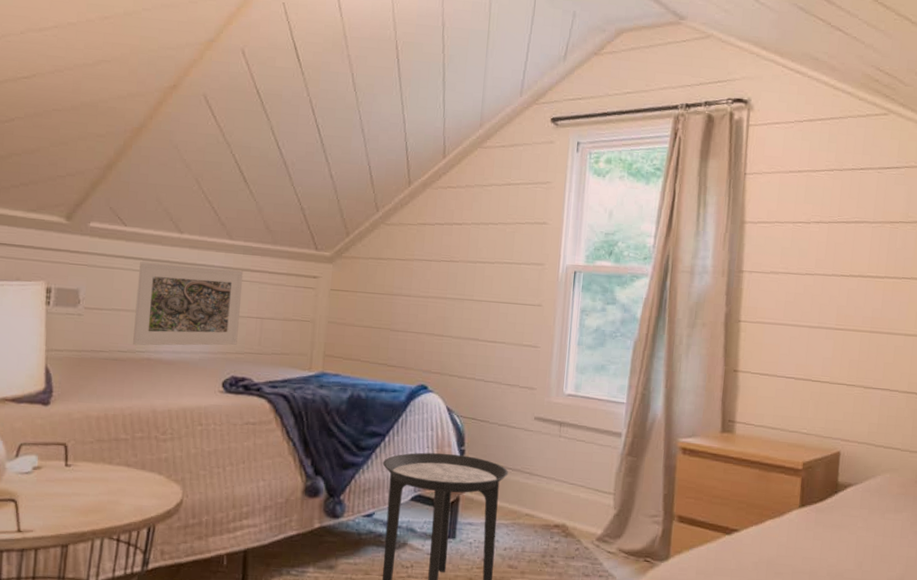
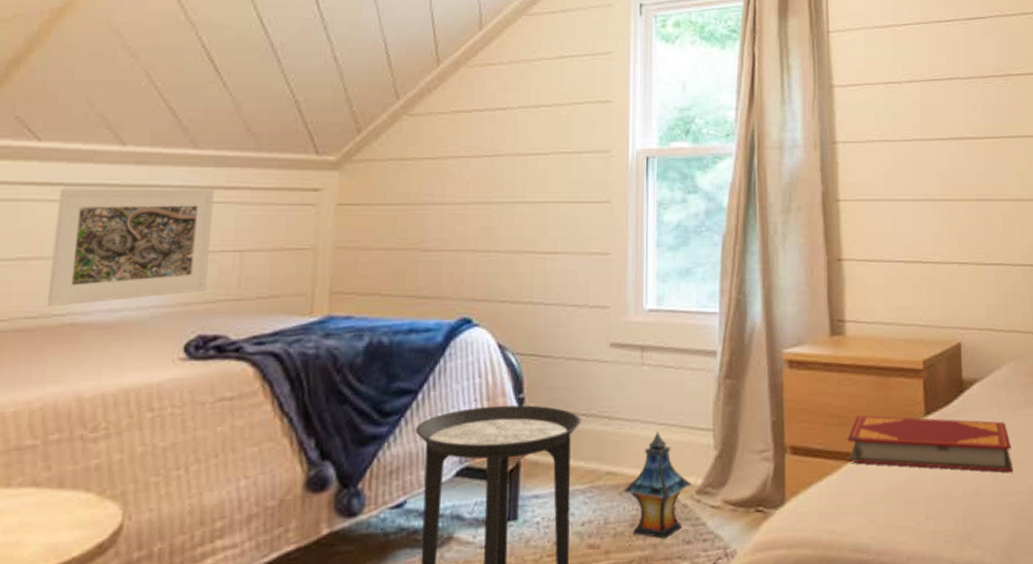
lantern: none [537,489,593,570] -> present [622,431,692,539]
hardback book: none [727,499,878,563] -> present [847,415,1014,472]

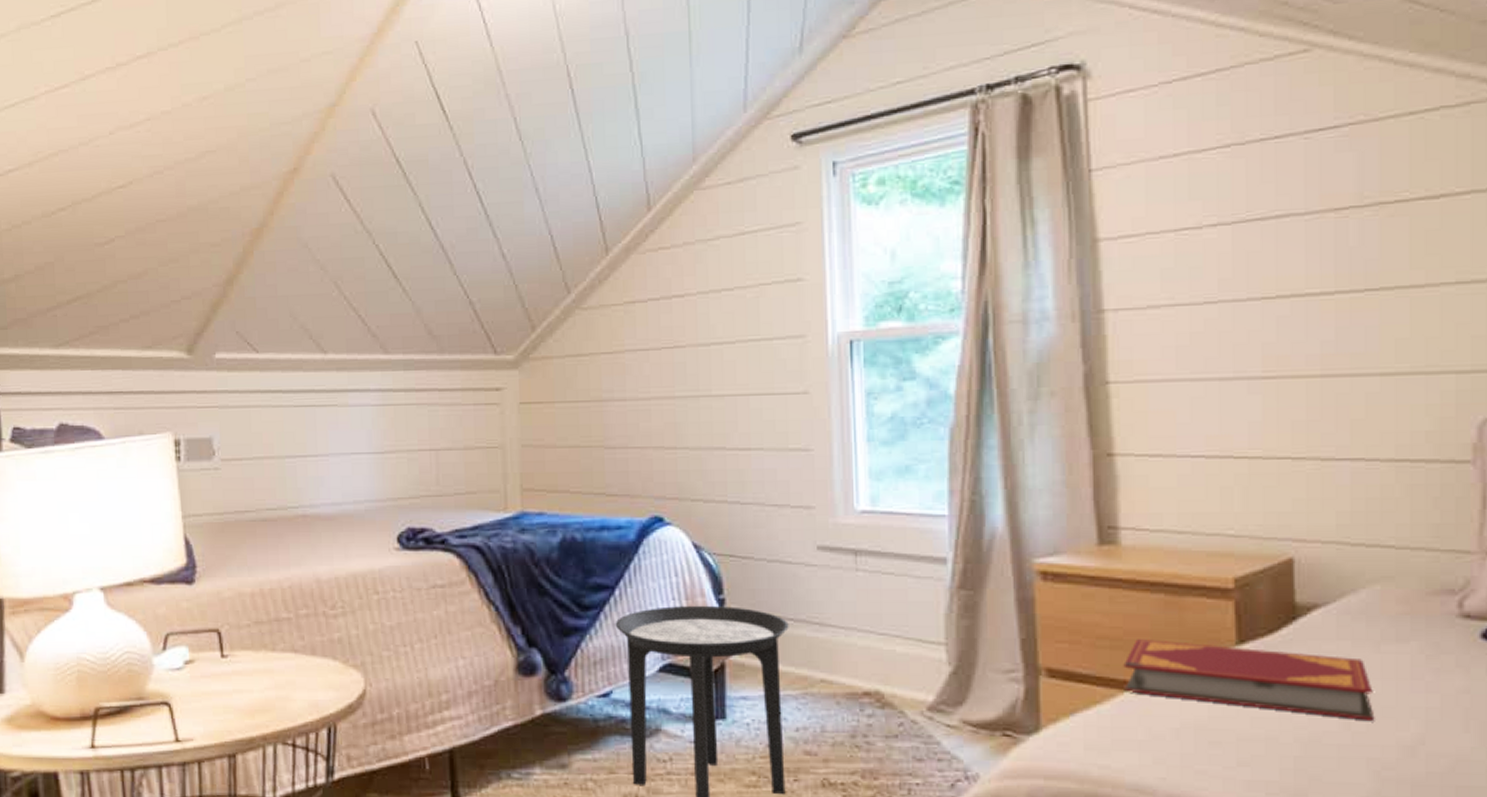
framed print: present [47,188,215,307] -> none [279,391,410,500]
lantern: present [622,431,692,539] -> none [840,642,922,754]

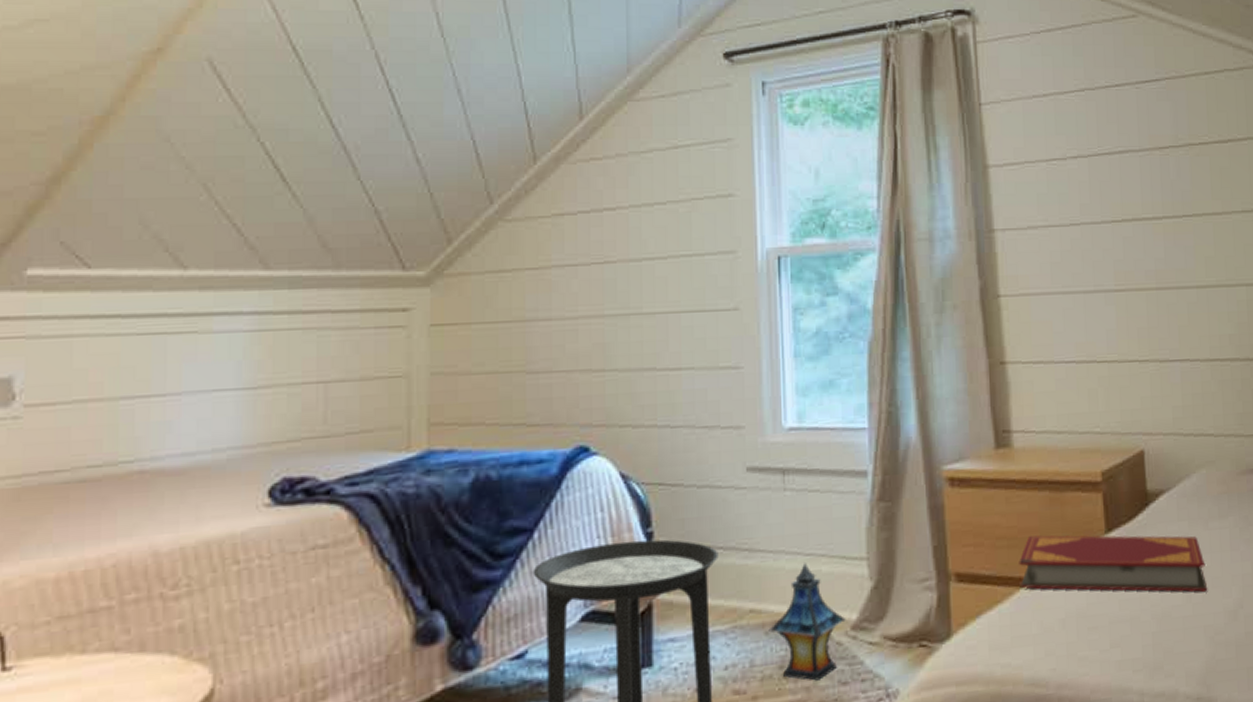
lantern: none [840,642,922,754] -> present [768,563,846,681]

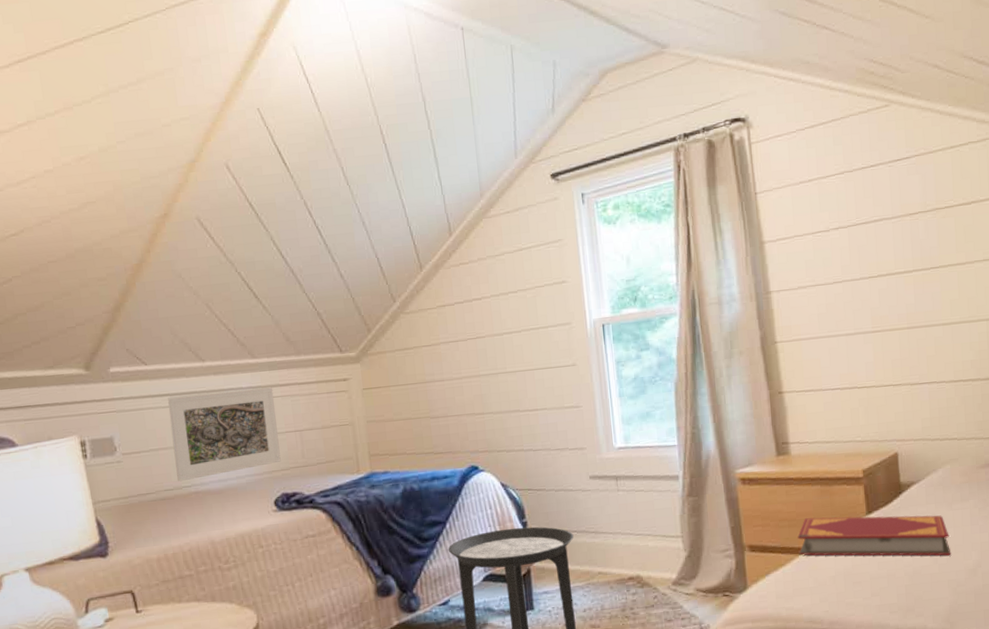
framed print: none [113,313,291,454] -> present [168,387,281,482]
lantern: present [768,563,846,681] -> none [613,540,668,619]

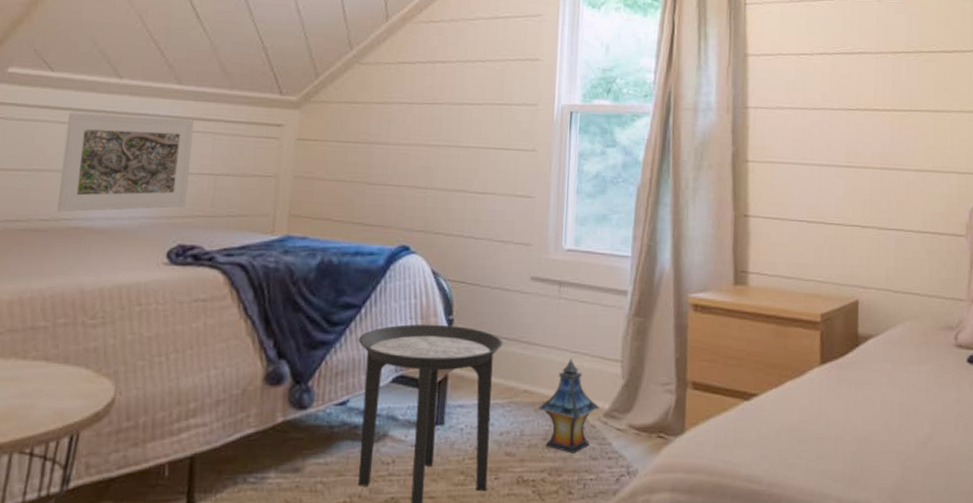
lantern: none [613,540,668,619] -> present [537,359,600,454]
hardback book: present [797,515,952,556] -> none [745,359,903,423]

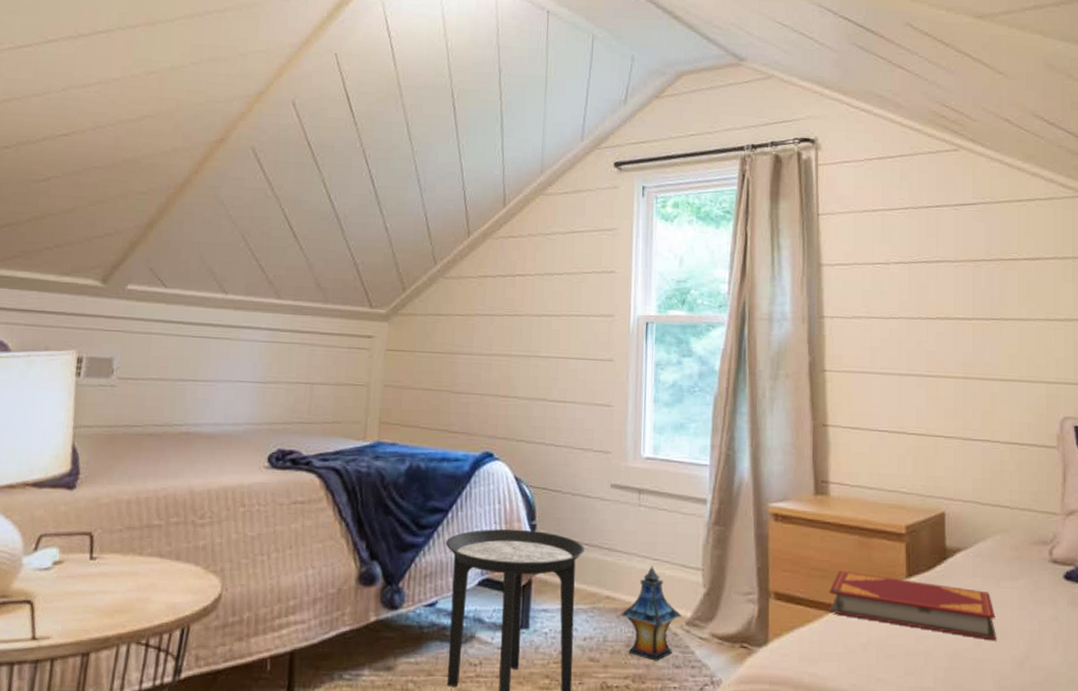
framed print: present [57,112,195,213] -> none [170,326,293,419]
hardback book: none [745,359,903,423] -> present [829,571,997,640]

